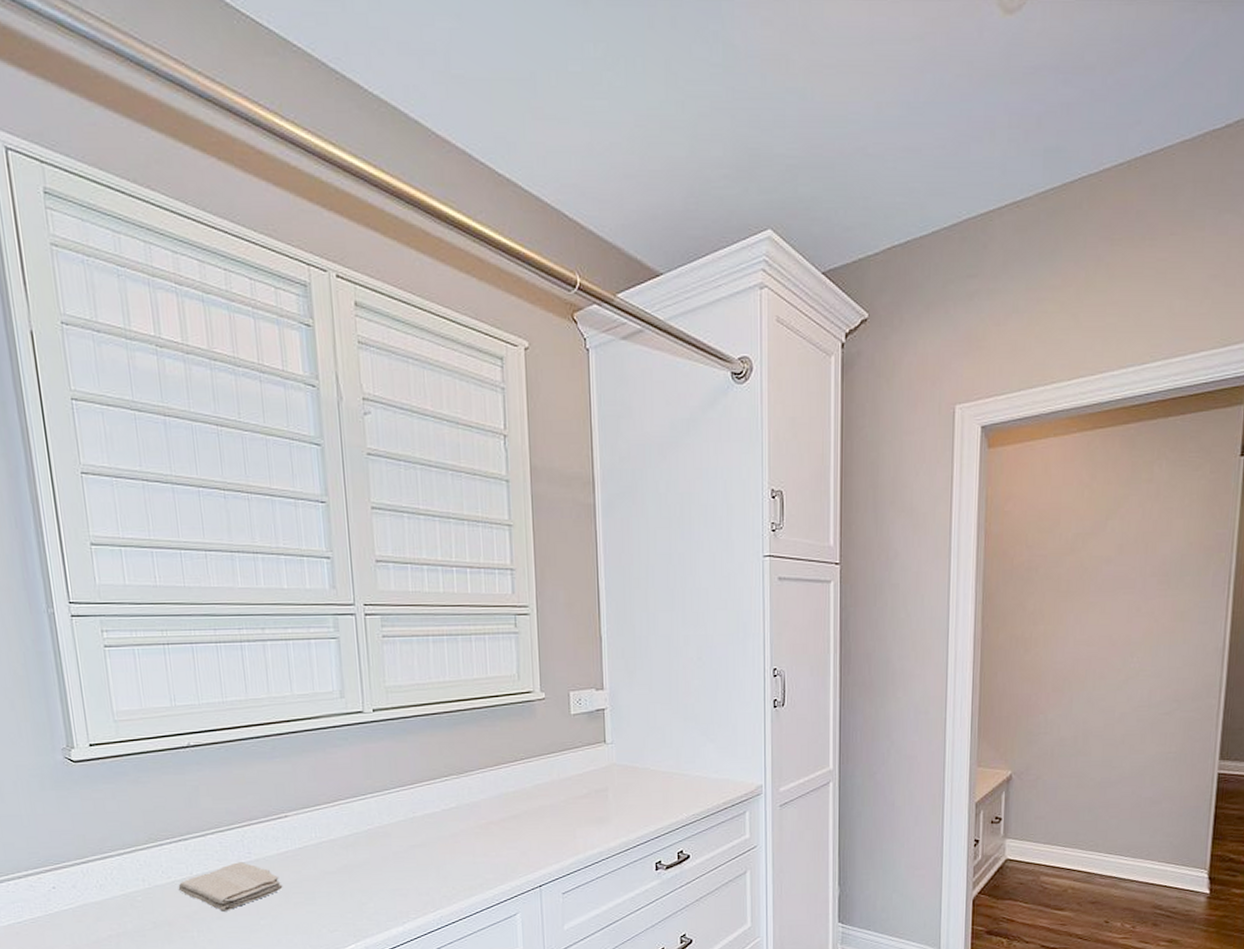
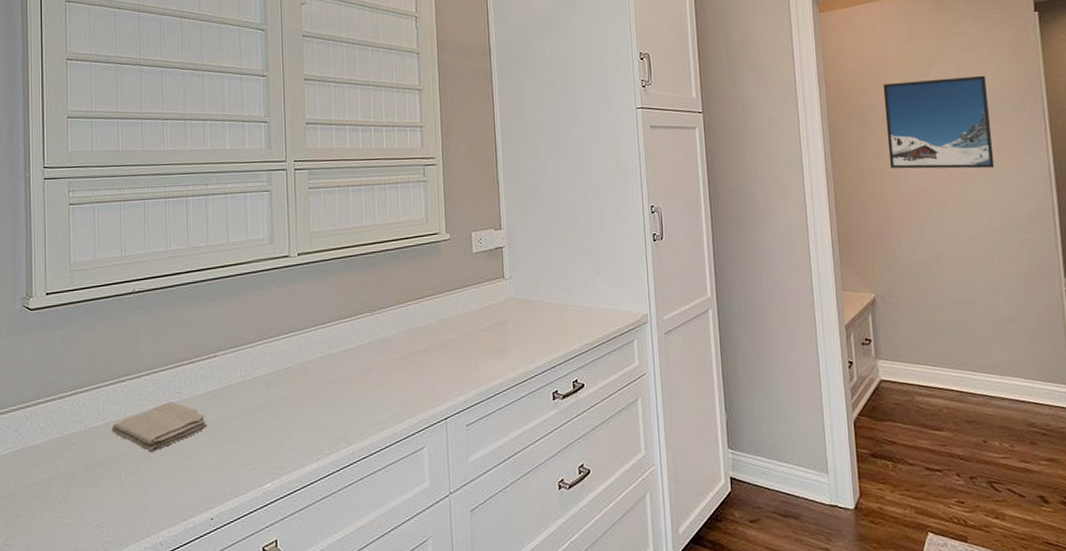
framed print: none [1046,531,1170,639] -> present [883,75,995,169]

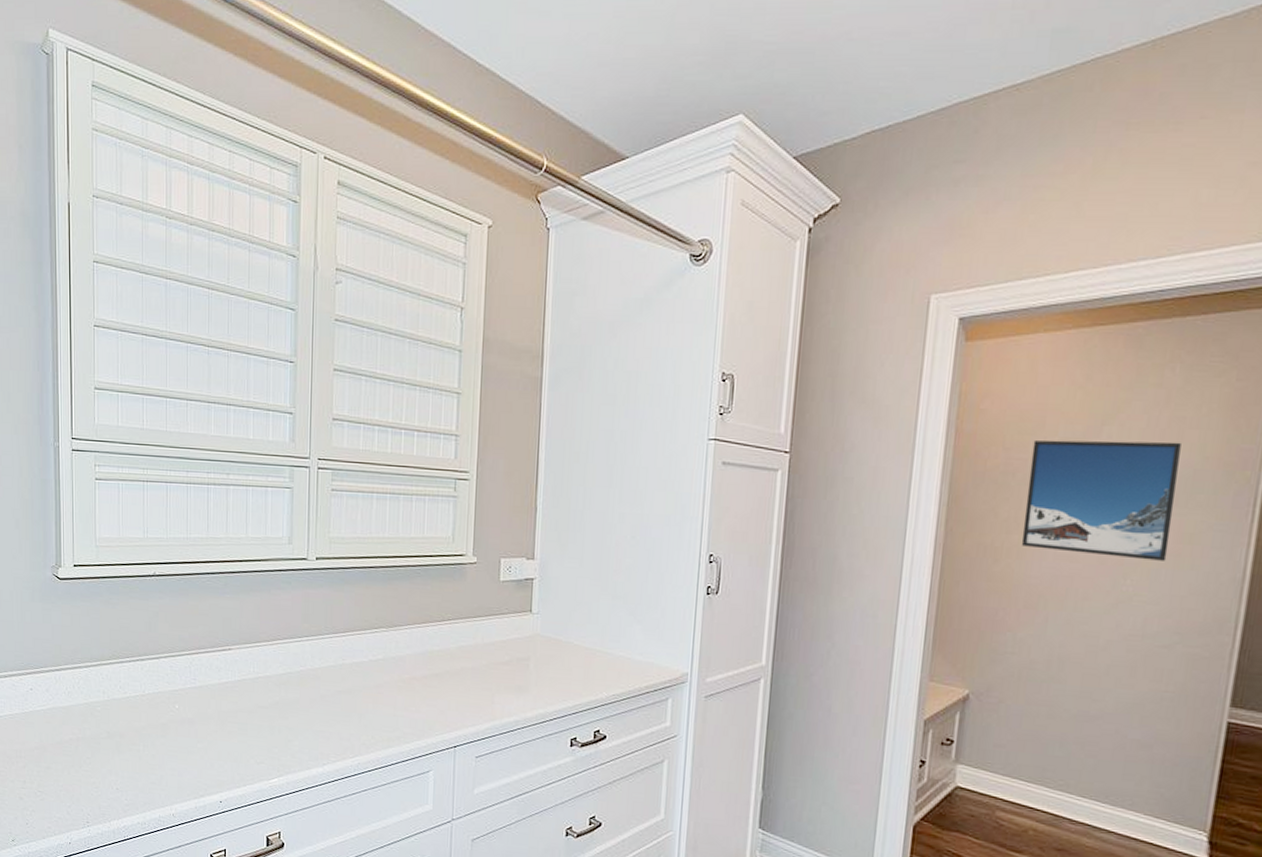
washcloth: present [111,402,208,452] -> none [131,686,220,731]

